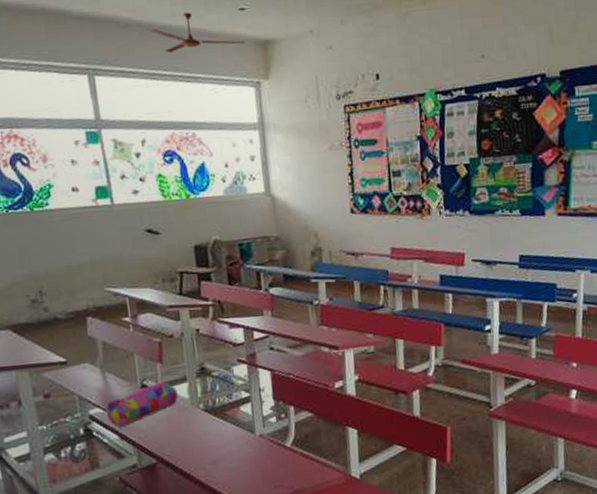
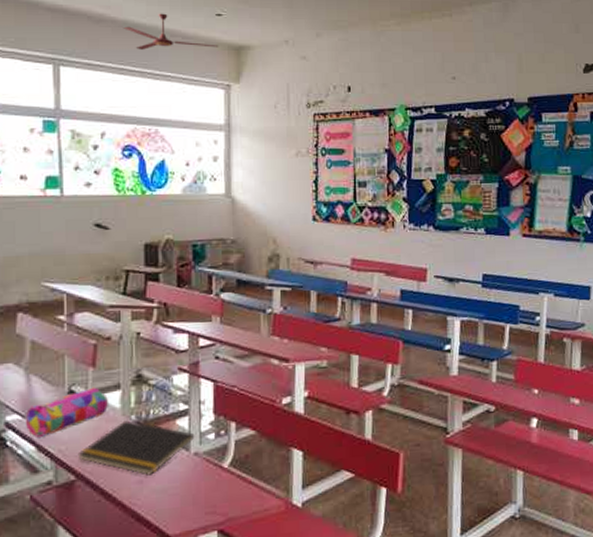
notepad: none [156,409,259,456] -> present [77,420,195,476]

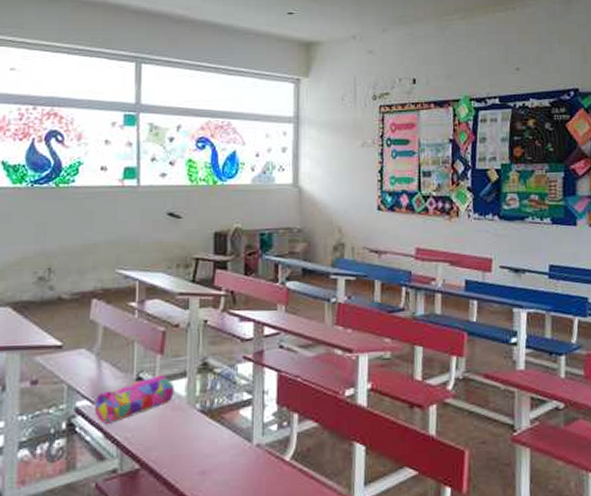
notepad: present [77,420,195,476] -> none [143,409,258,466]
ceiling fan: present [123,13,219,50] -> none [201,13,290,47]

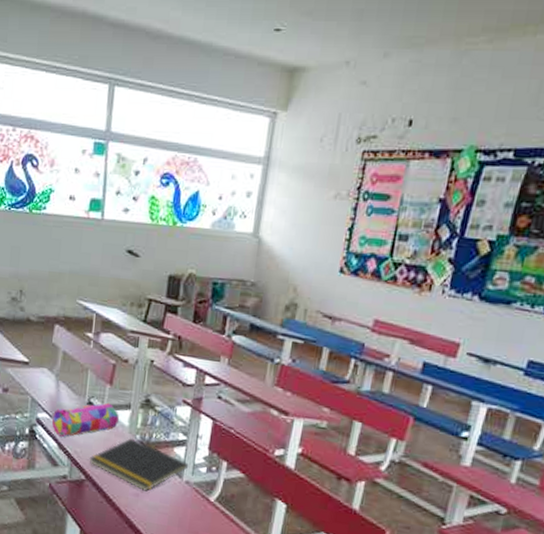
notepad: none [143,409,258,466] -> present [89,438,189,492]

